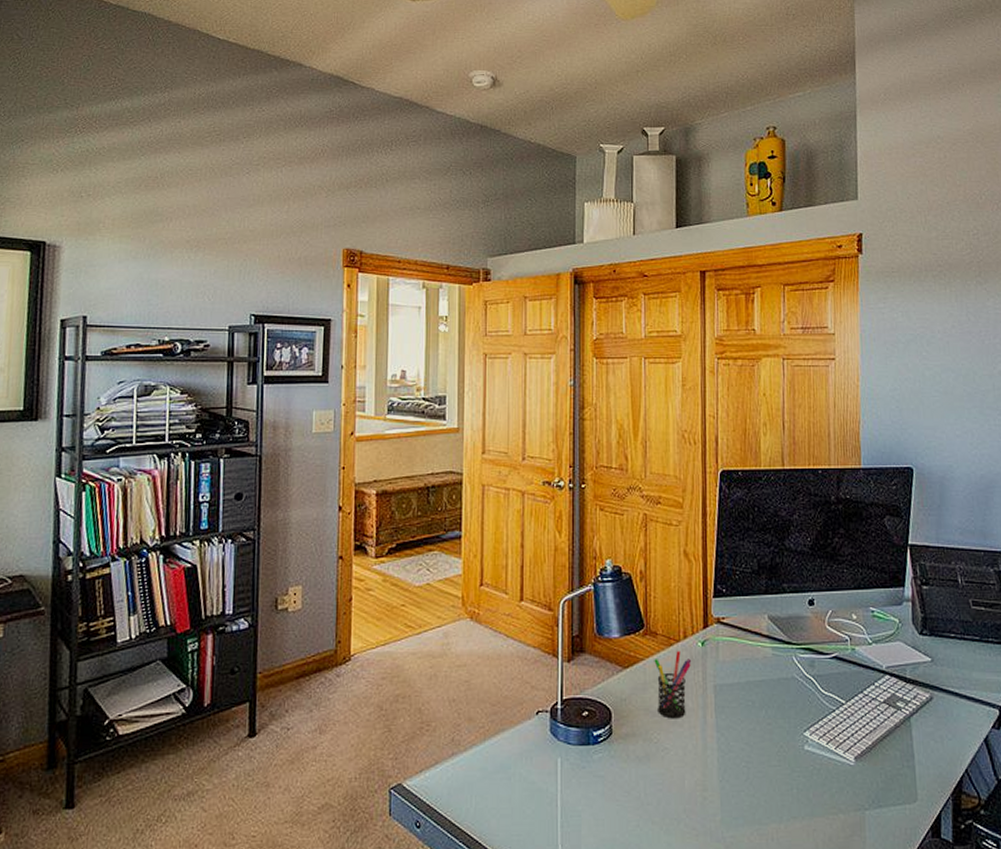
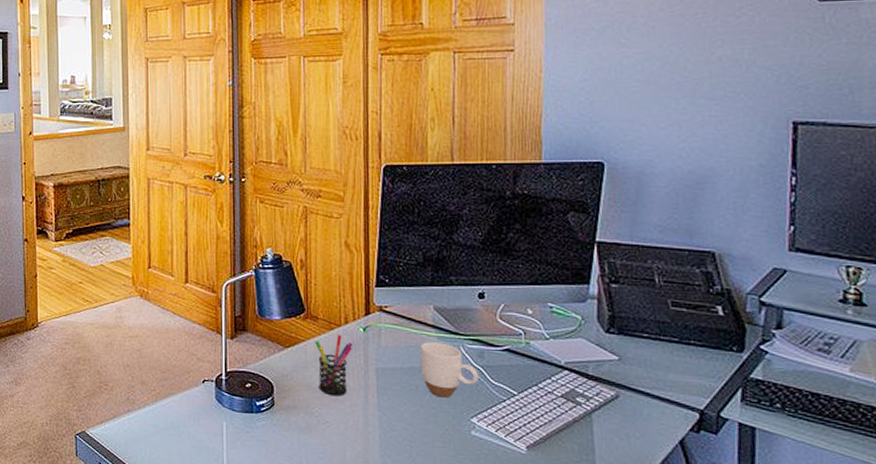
mug: none [755,653,810,712] -> present [420,342,479,398]

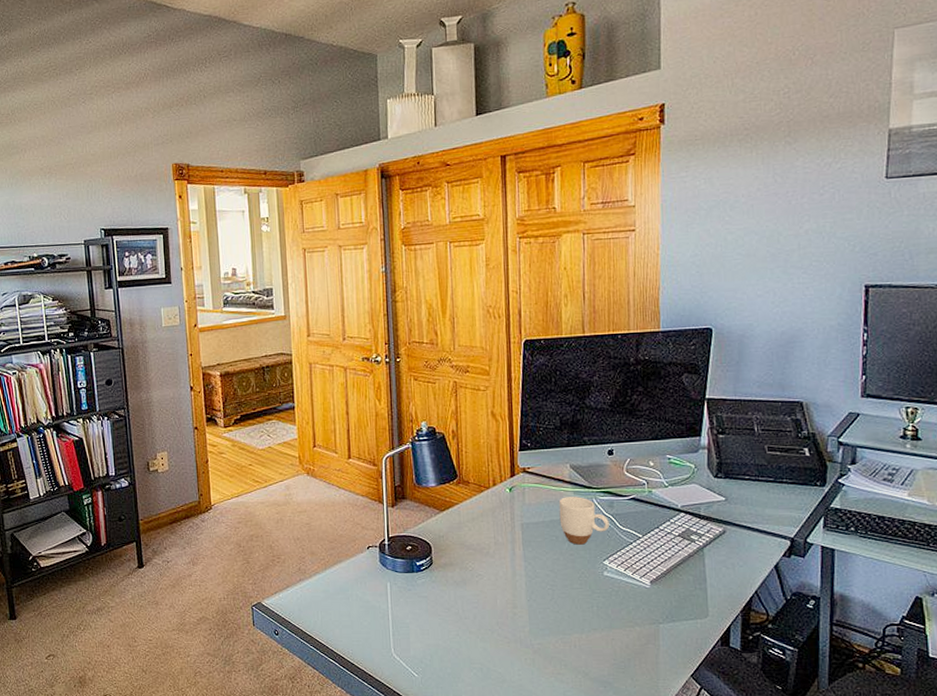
pen holder: present [315,335,353,397] -> none [467,496,501,551]

